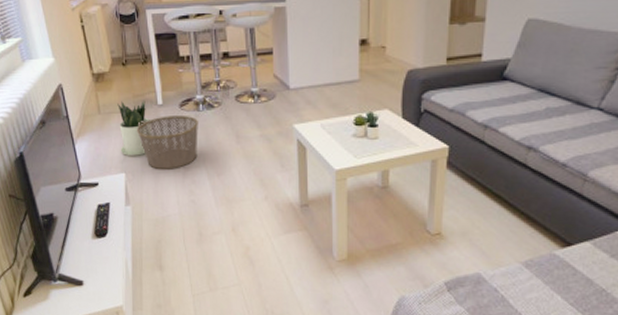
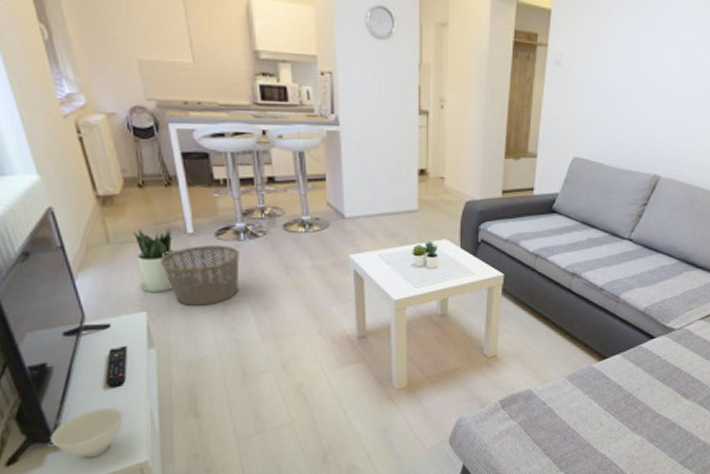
bowl: none [54,255,106,298] -> present [50,408,124,458]

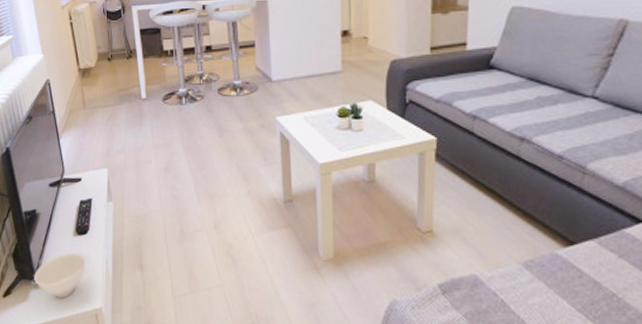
planter: present [133,228,181,292] -> none [102,94,135,150]
basket: present [159,246,240,306] -> none [120,110,181,164]

